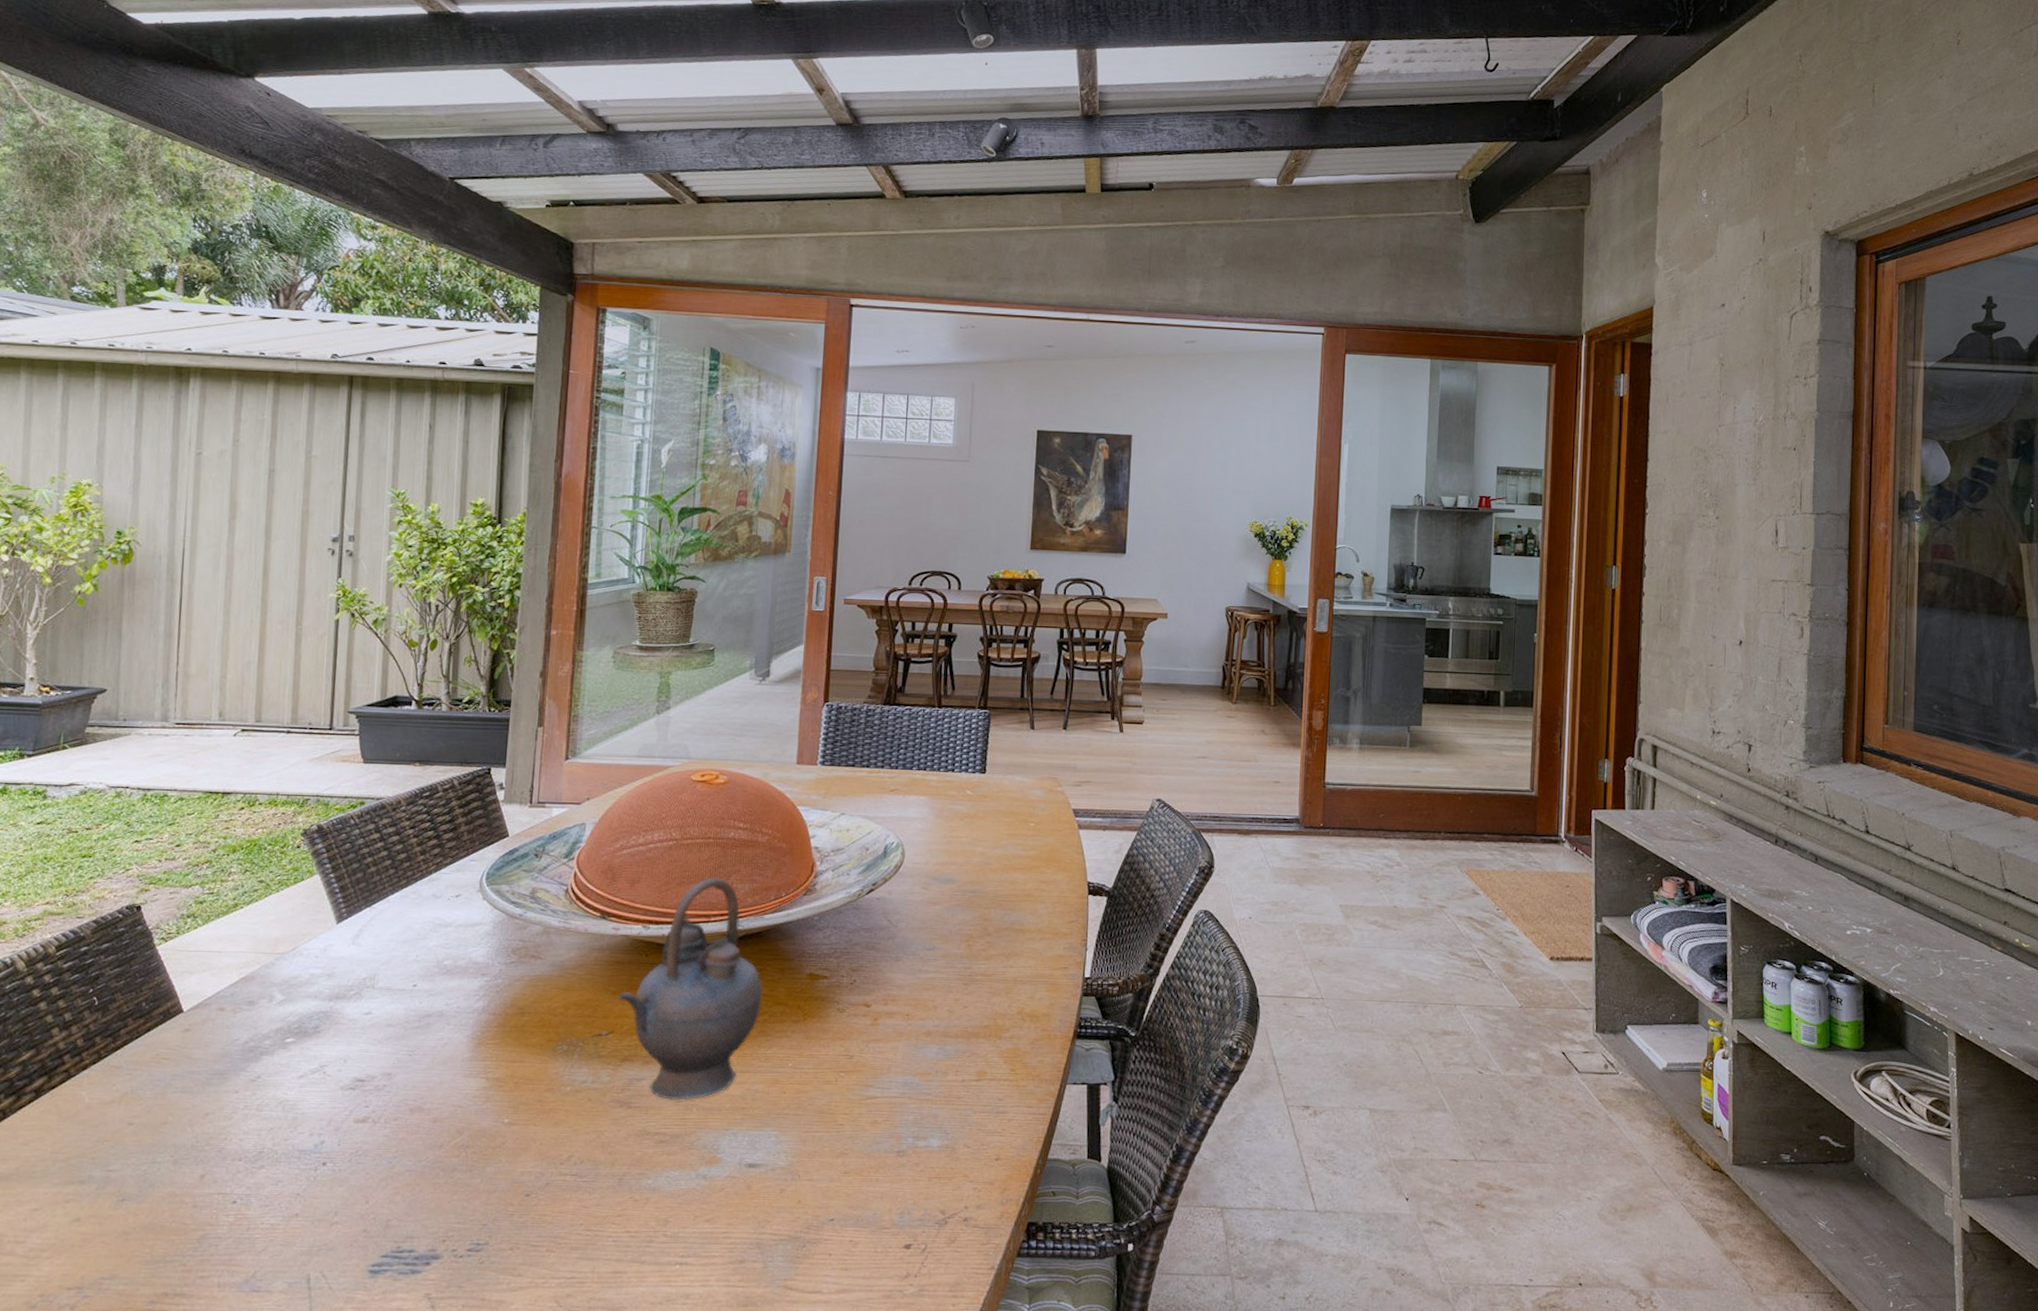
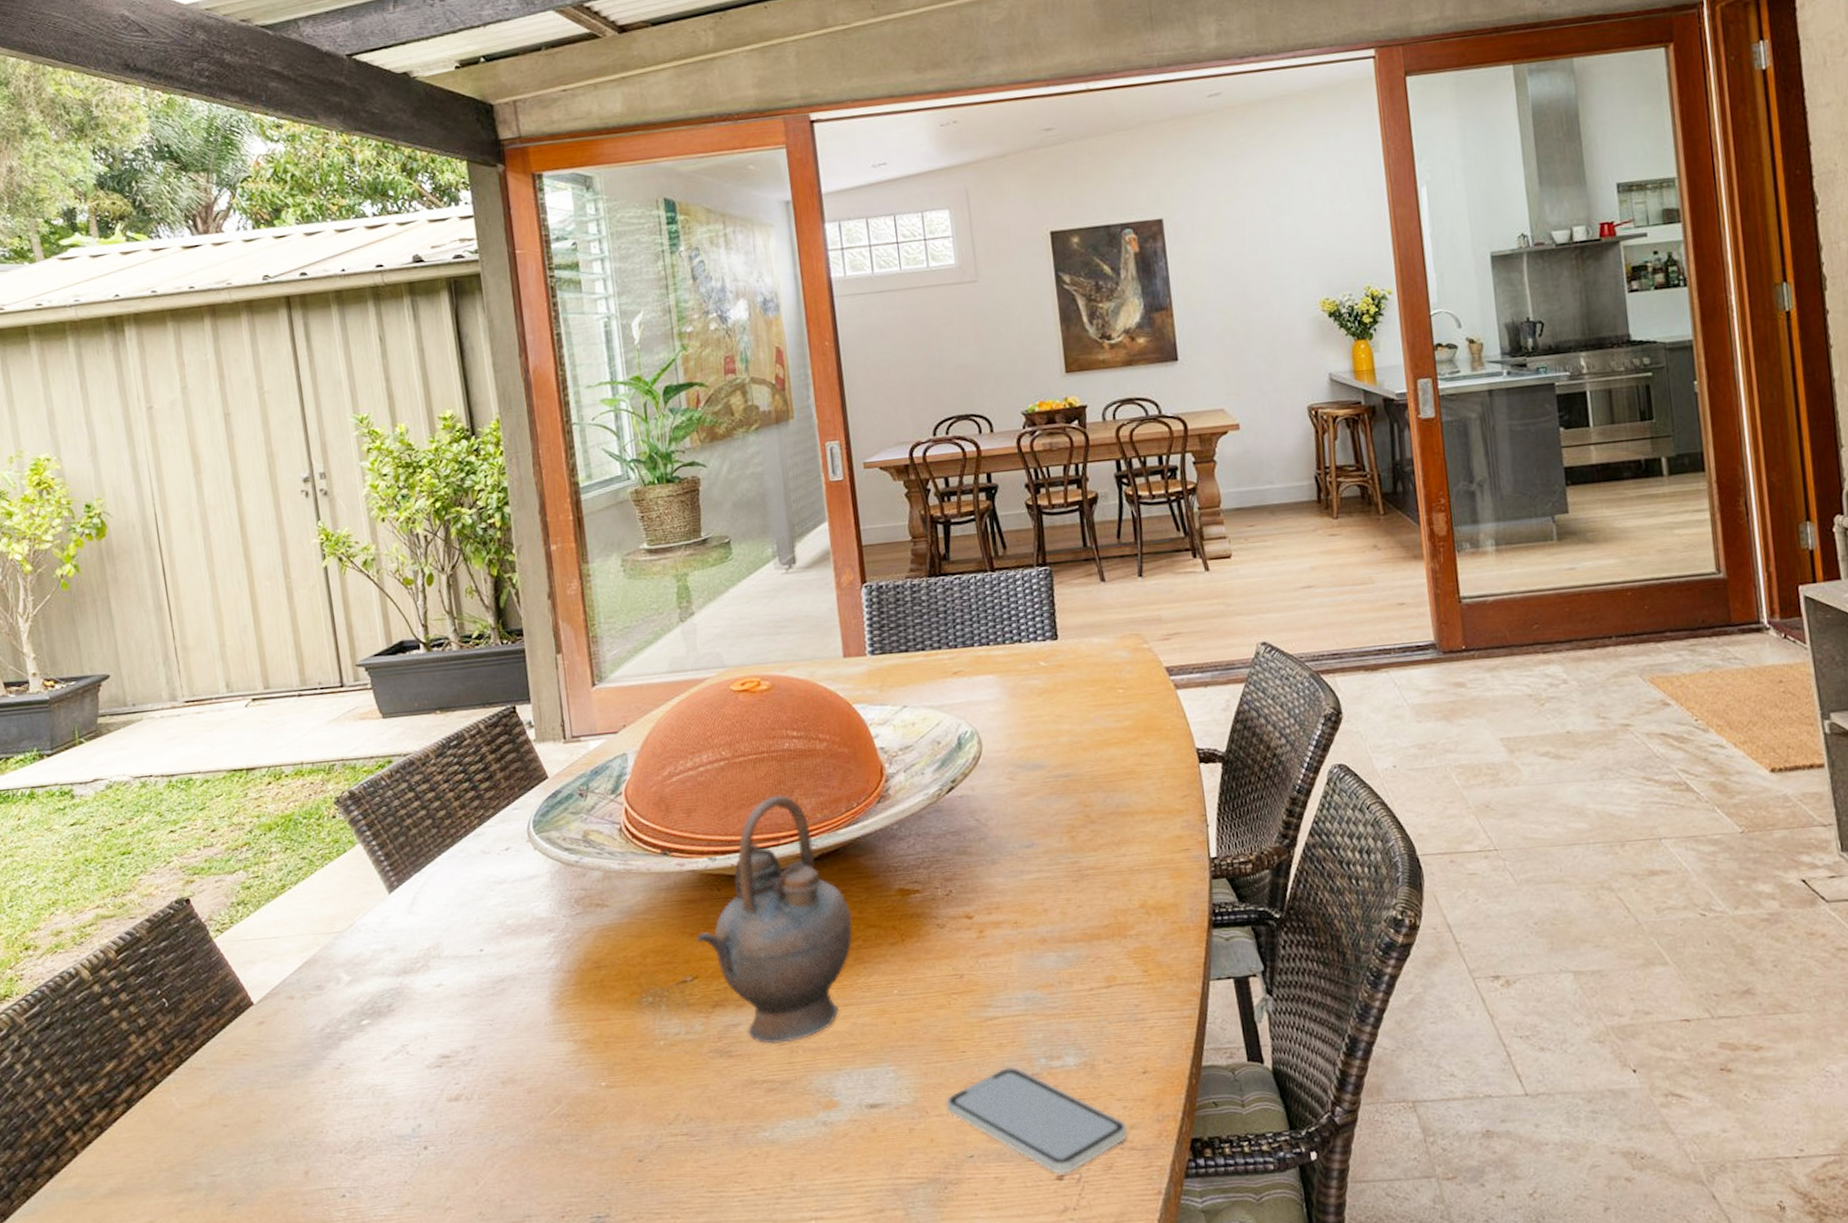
smartphone: none [817,1143,974,1243] -> present [945,1067,1128,1174]

